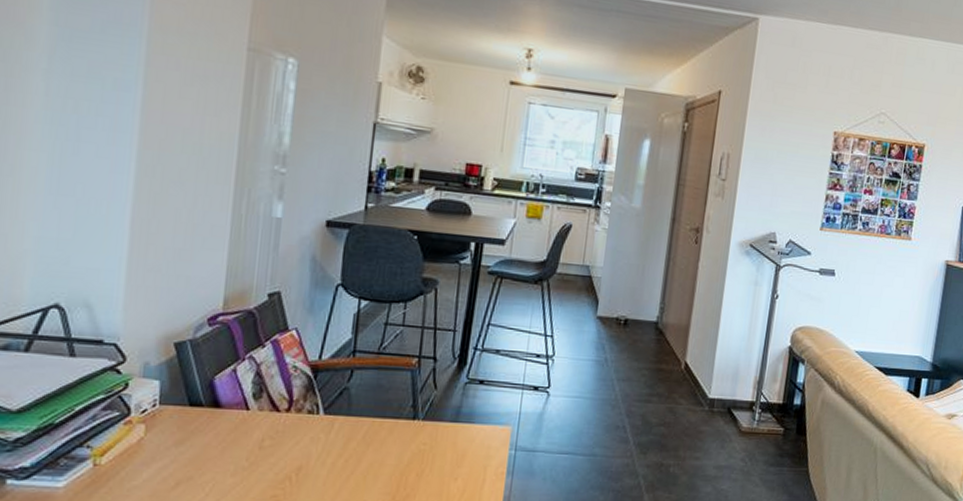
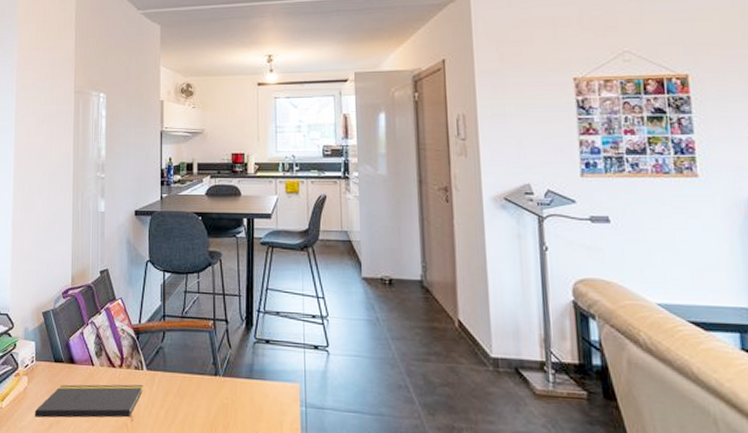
notepad: none [152,430,318,475] -> present [34,384,143,421]

